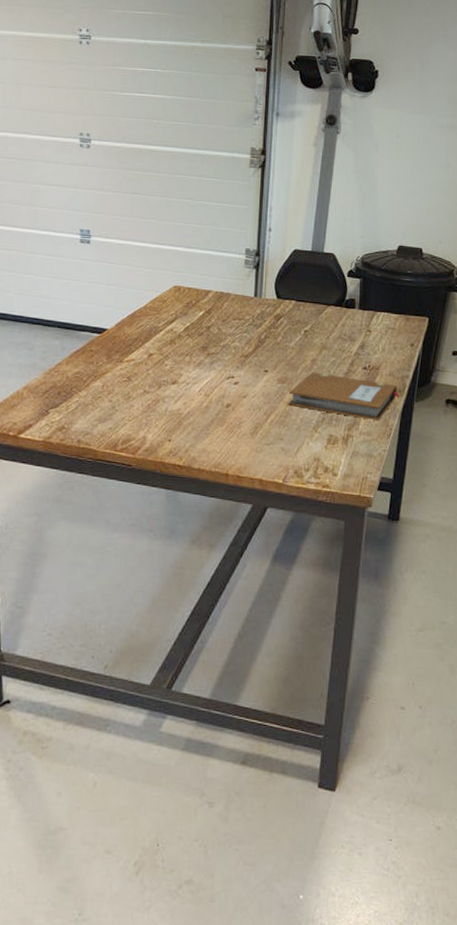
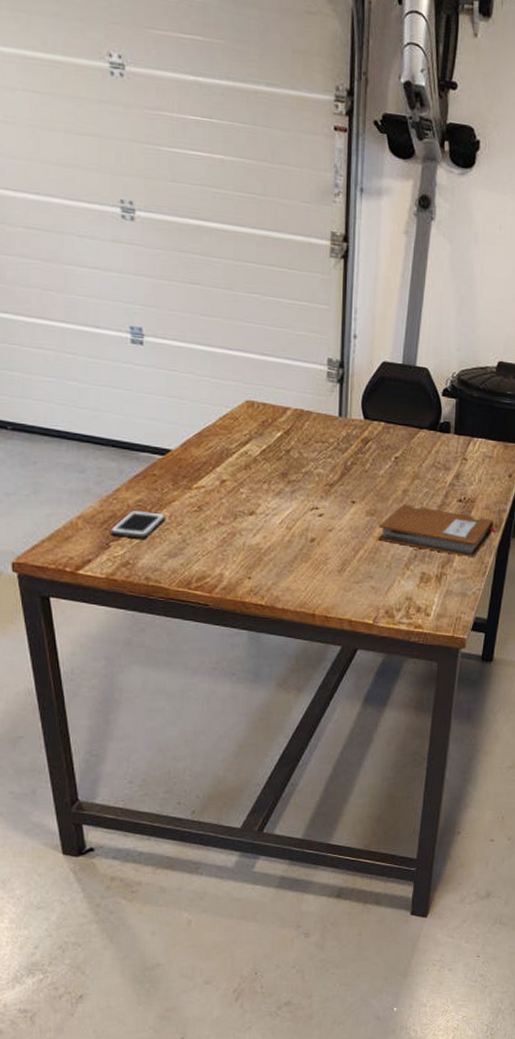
cell phone: none [50,381,99,406] -> present [110,510,165,539]

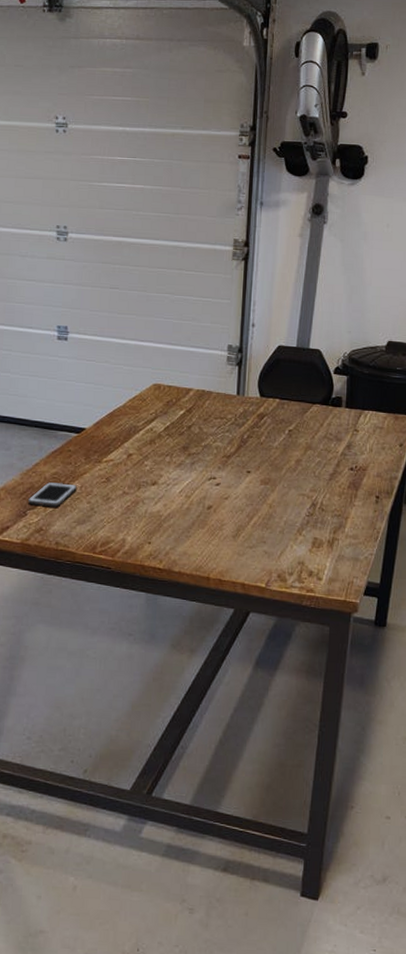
notebook: present [377,504,496,557] -> none [271,473,387,523]

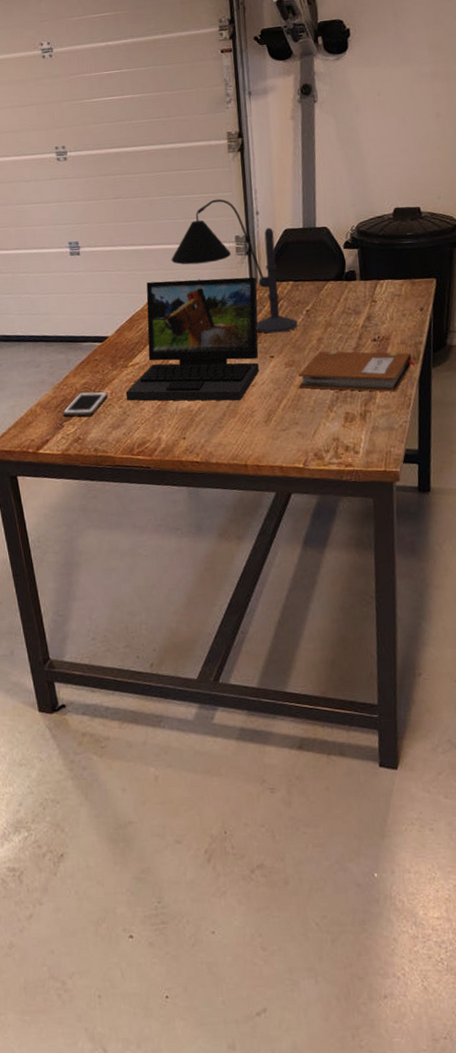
laptop: none [95,379,245,512] -> present [125,277,259,401]
desk lamp: none [160,304,279,449] -> present [171,199,298,334]
notebook: none [271,473,387,523] -> present [297,351,415,392]

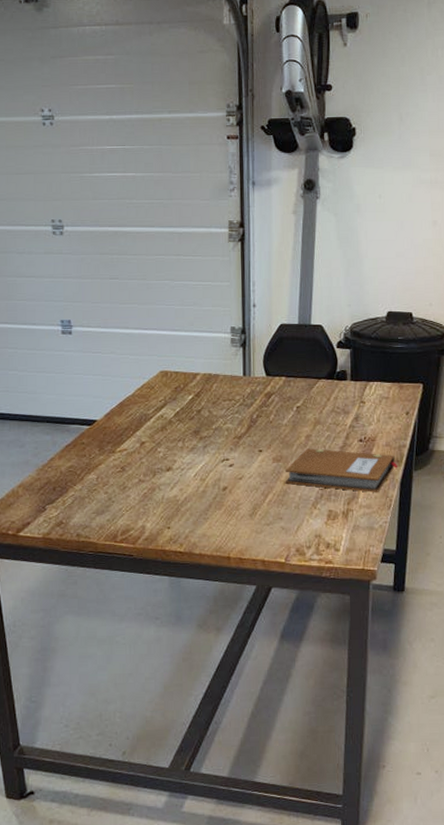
cell phone: present [62,391,108,416] -> none [45,475,93,500]
laptop: present [125,277,259,401] -> none [112,367,251,493]
desk lamp: present [171,199,298,334] -> none [165,288,288,427]

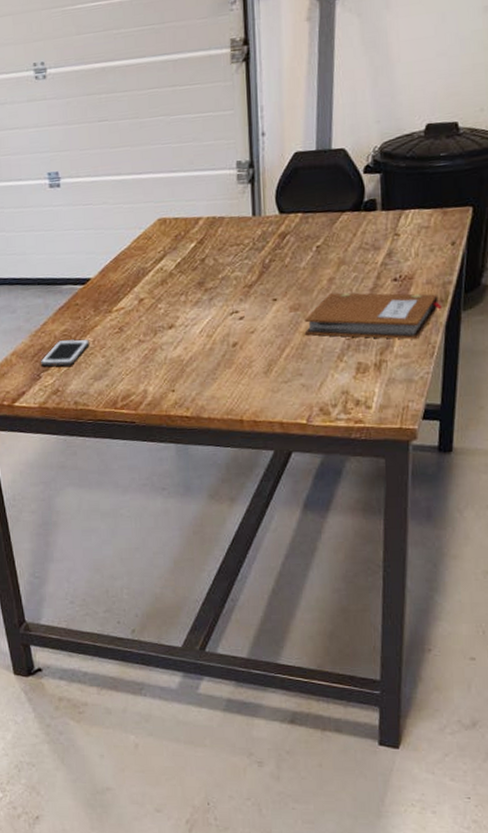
cell phone: none [45,475,93,500] -> present [40,338,89,367]

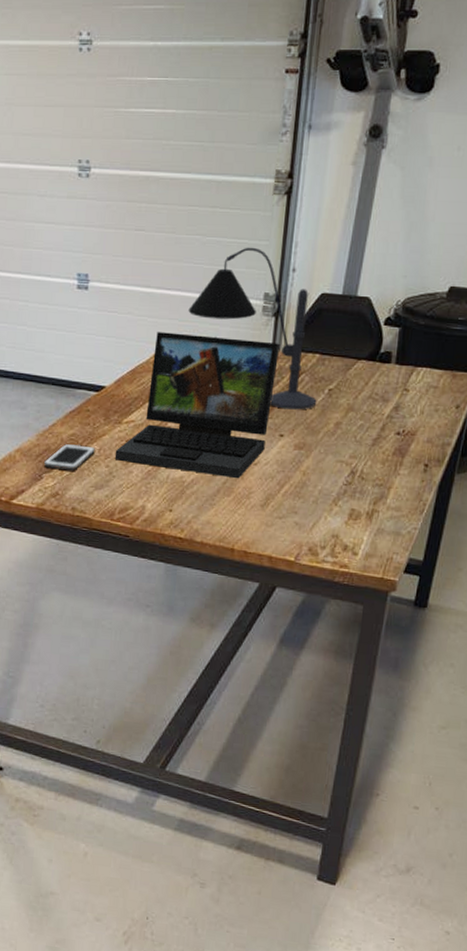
laptop: none [109,208,261,350] -> present [114,332,281,479]
desk lamp: none [162,118,306,273] -> present [188,247,317,410]
notebook: present [304,292,442,340] -> none [305,437,438,494]

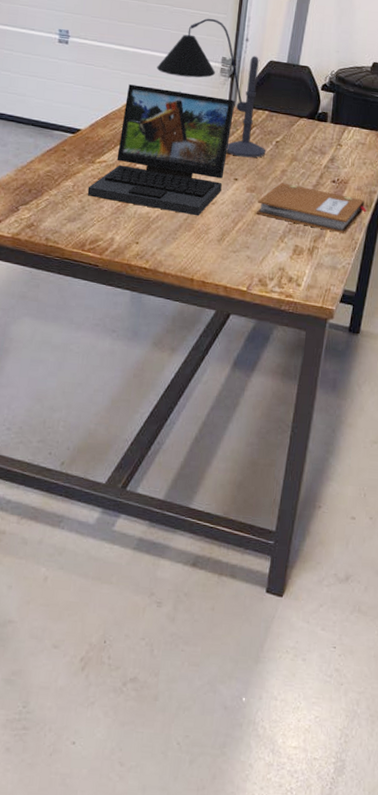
cell phone: present [43,444,95,471] -> none [20,179,70,204]
notebook: none [305,437,438,494] -> present [256,182,366,234]

